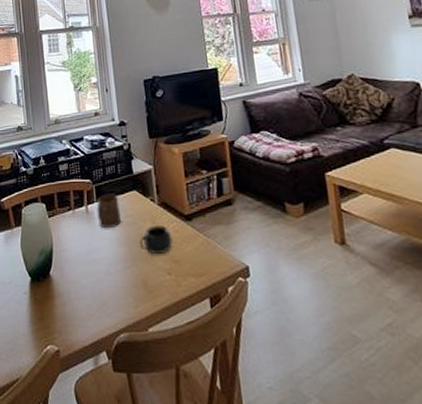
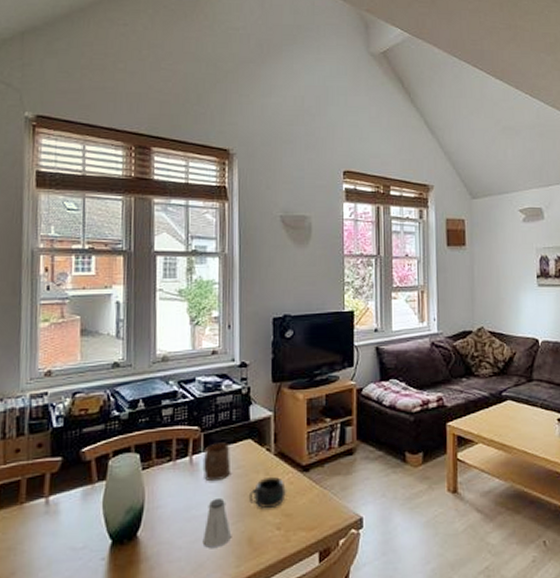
saltshaker: none [103,243,129,288] -> present [202,497,232,548]

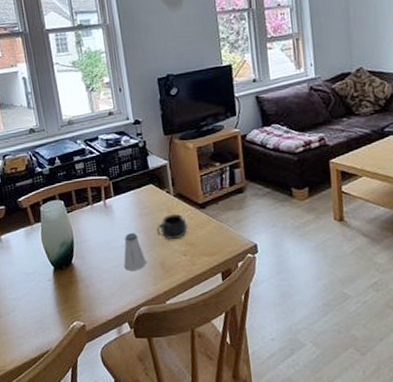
cup: present [202,442,230,482] -> none [114,188,139,220]

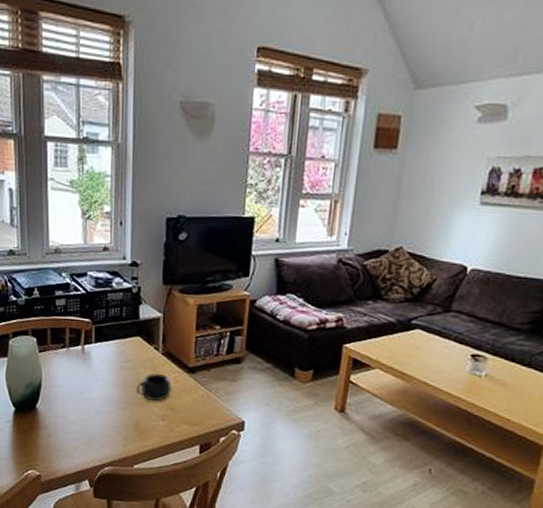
saltshaker: present [123,232,147,271] -> none [93,385,120,427]

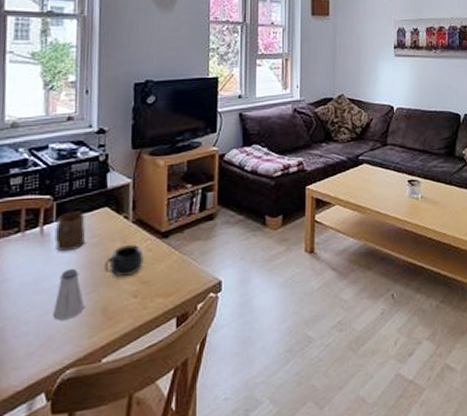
saltshaker: none [93,385,120,427] -> present [53,268,85,320]
cup: none [94,336,120,371] -> present [54,211,85,252]

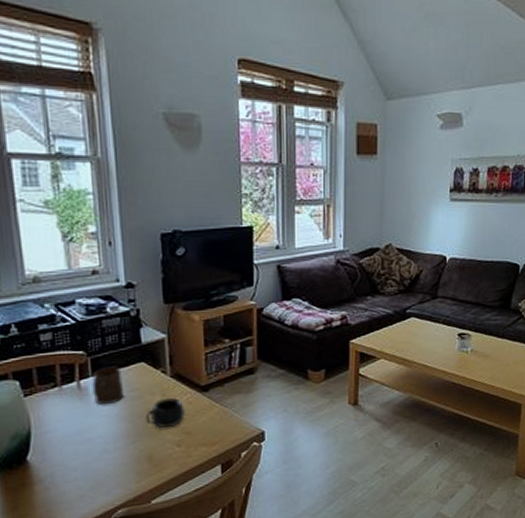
saltshaker: present [53,268,85,320] -> none [99,420,130,467]

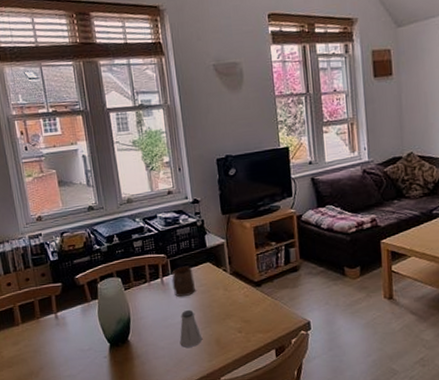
saltshaker: none [99,420,130,467] -> present [179,309,203,348]
mug: present [146,398,186,429] -> none [213,292,244,317]

